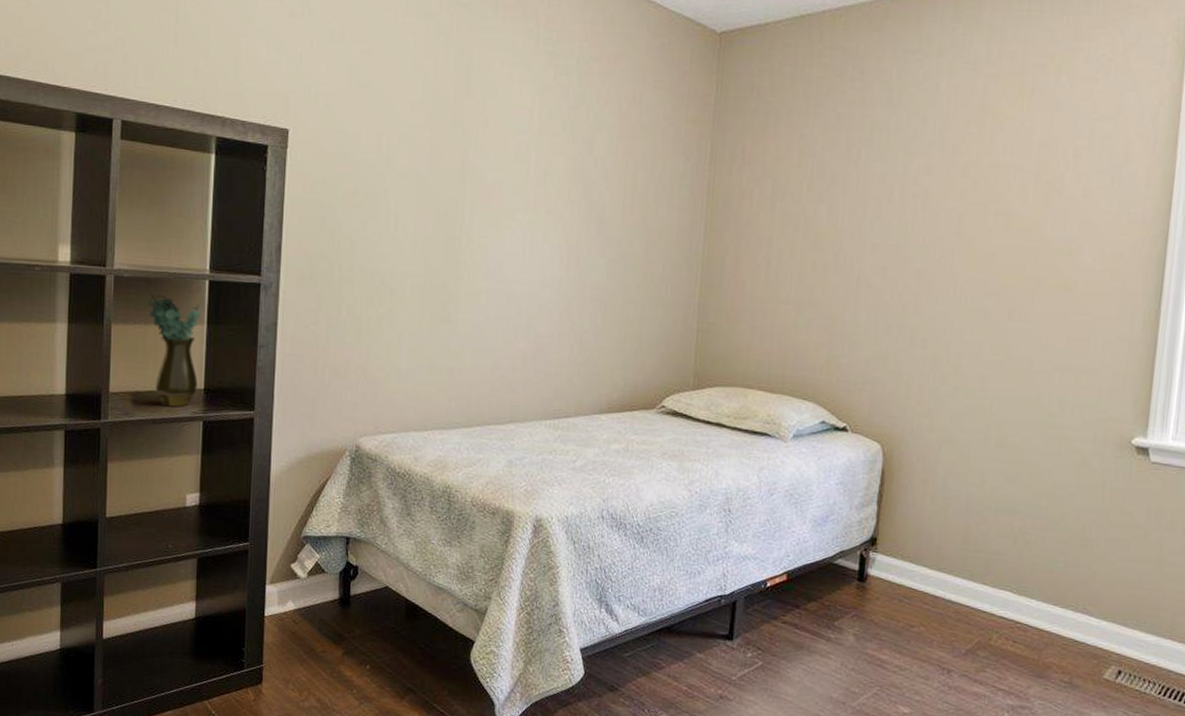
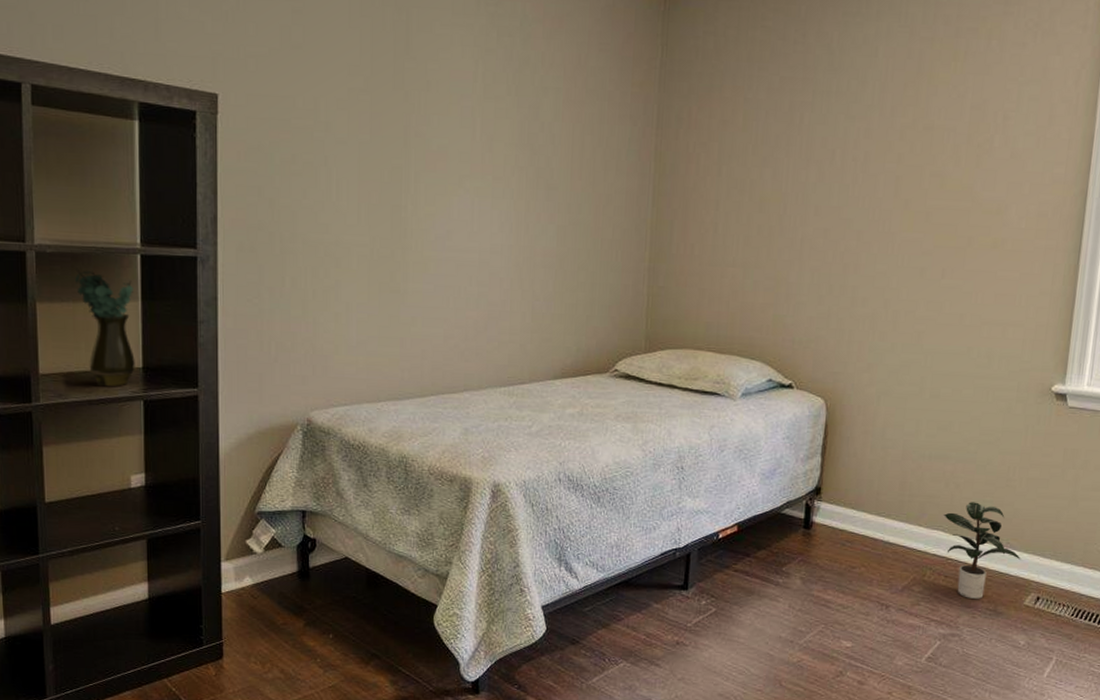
potted plant: none [1012,561,1100,669] -> present [944,502,1021,599]

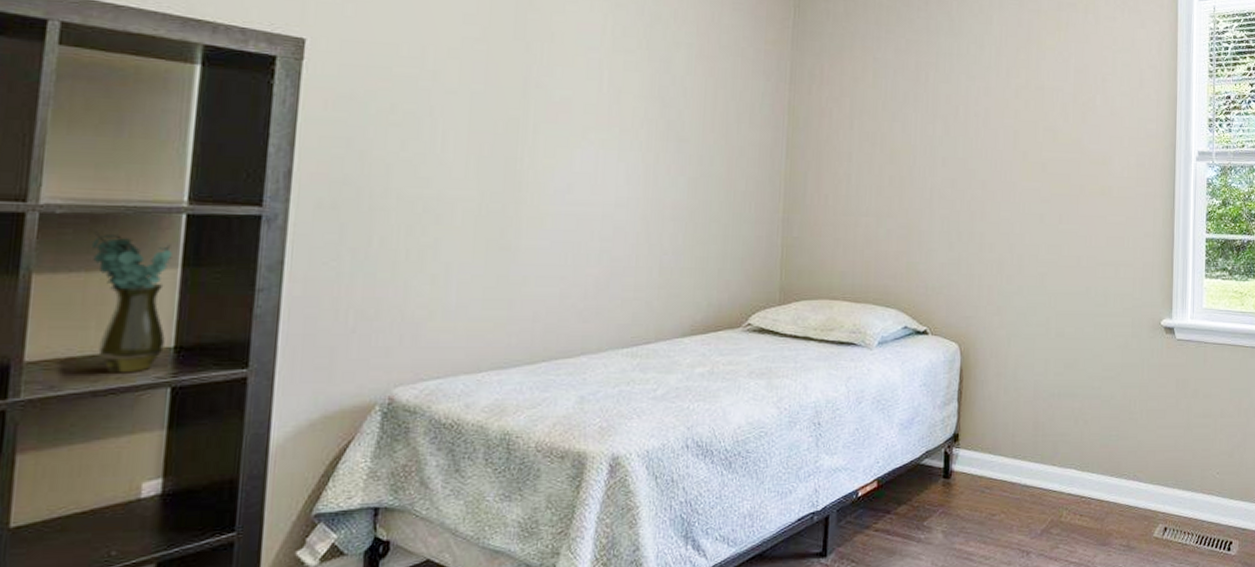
potted plant: present [944,502,1021,599] -> none [1075,437,1148,536]

